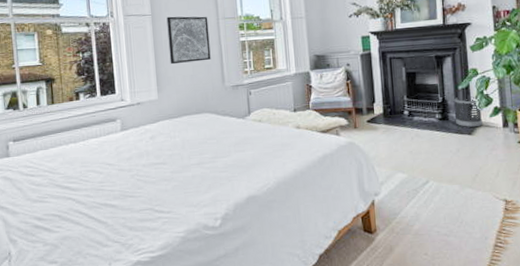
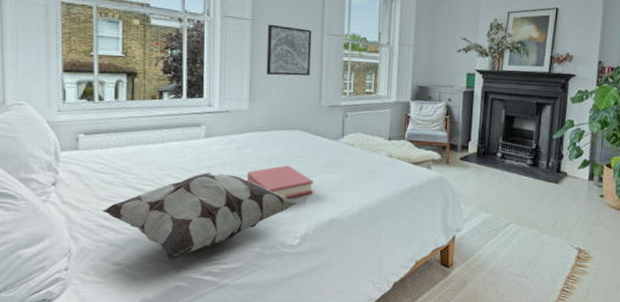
decorative pillow: none [35,163,216,253] -> present [102,172,300,260]
hardback book: none [164,148,228,181] -> present [247,165,314,199]
wastebasket: present [454,96,482,128] -> none [545,146,571,177]

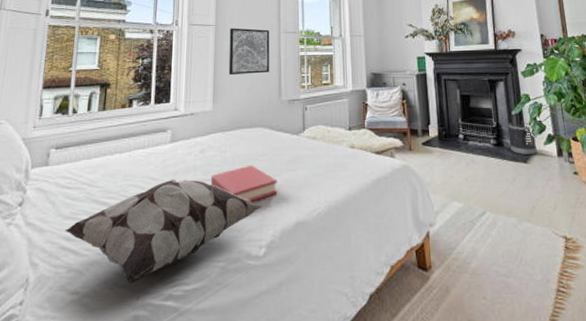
wastebasket: none [545,146,571,177] -> present [508,122,537,156]

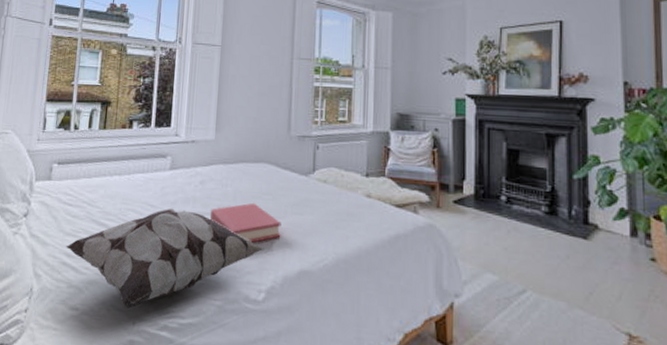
wall art: present [228,28,270,76] -> none [233,50,281,104]
wastebasket: present [508,122,537,156] -> none [567,188,602,231]

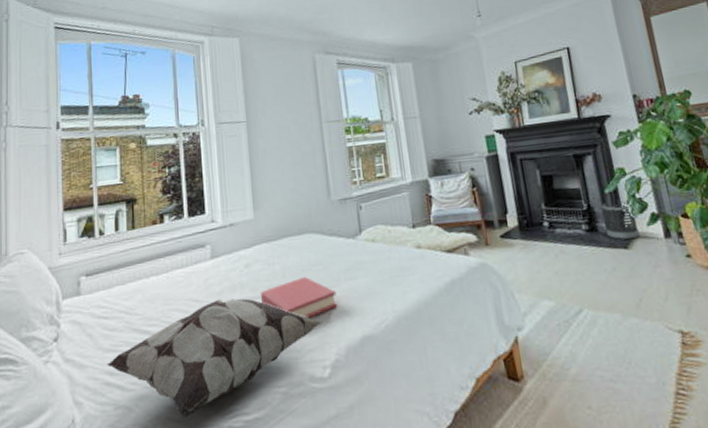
wastebasket: none [567,188,602,231] -> present [601,201,639,240]

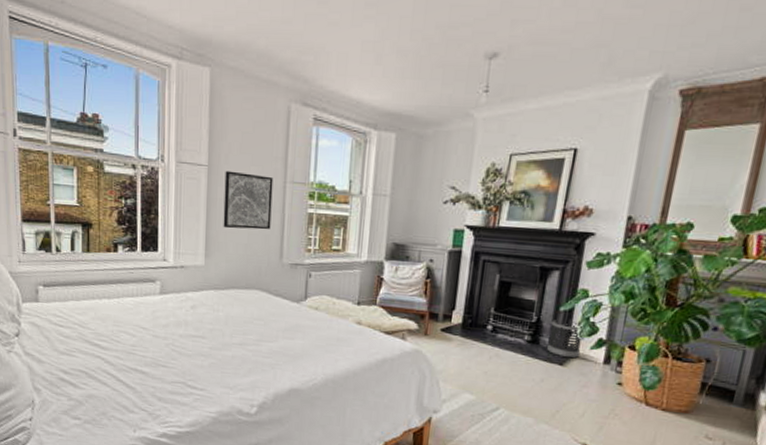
decorative pillow: present [107,298,324,417] -> none [62,330,258,419]
hardback book: present [261,276,338,318] -> none [203,327,273,364]
wall art: none [263,120,314,177] -> present [223,170,273,230]

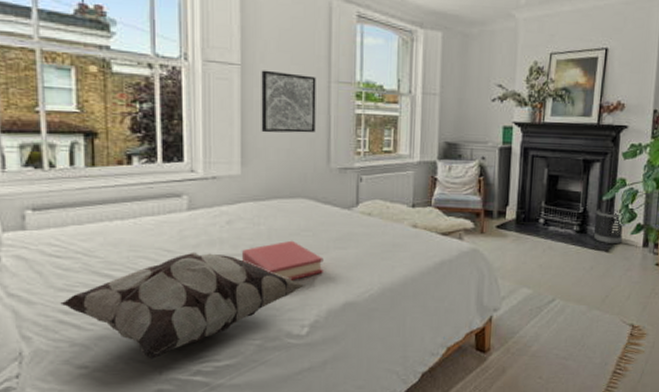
decorative pillow: none [62,330,258,419] -> present [60,252,307,359]
hardback book: none [203,327,273,364] -> present [242,240,324,280]

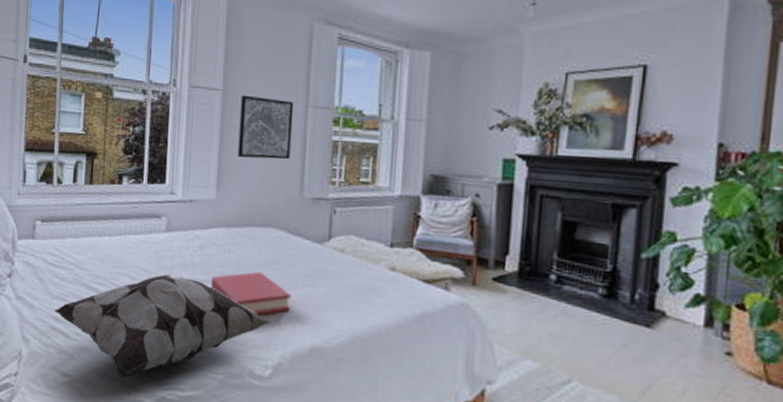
wastebasket: present [594,209,623,245] -> none [628,269,672,319]

